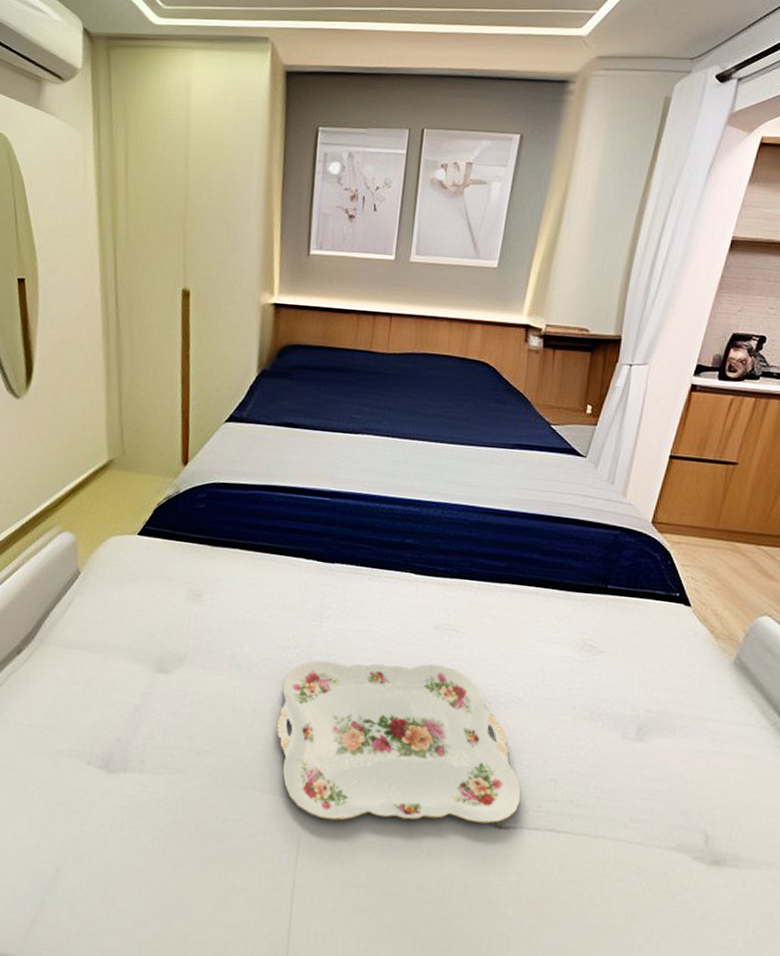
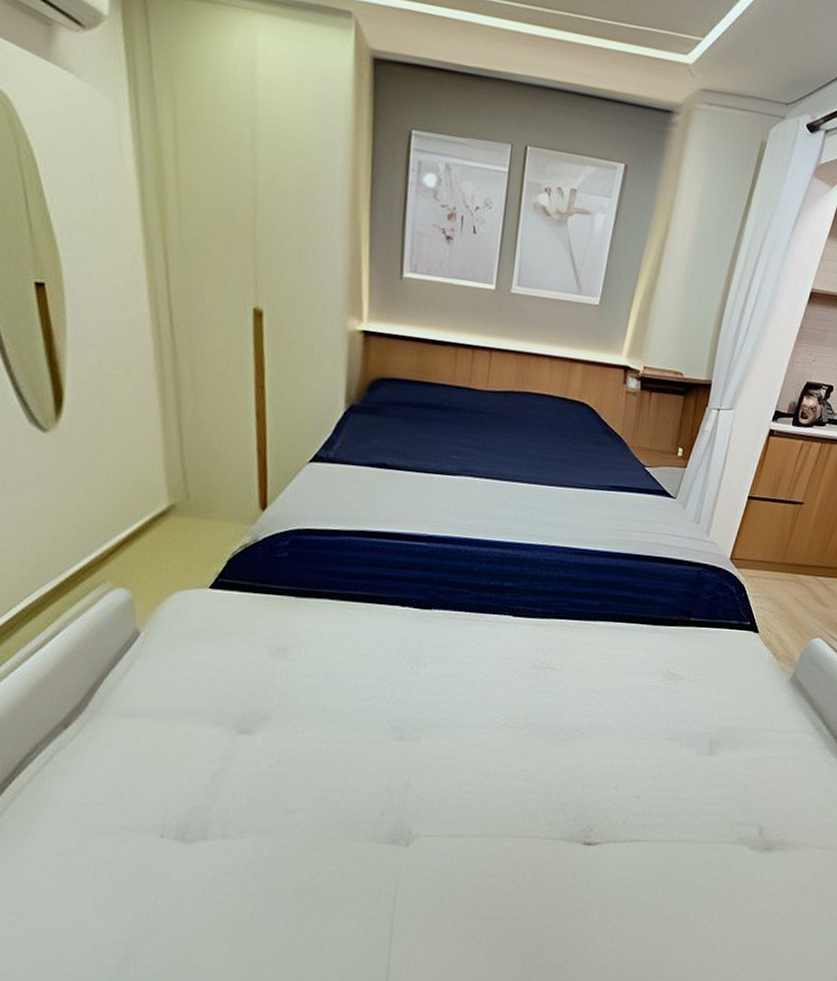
serving tray: present [276,660,521,824] -> none [371,702,609,859]

